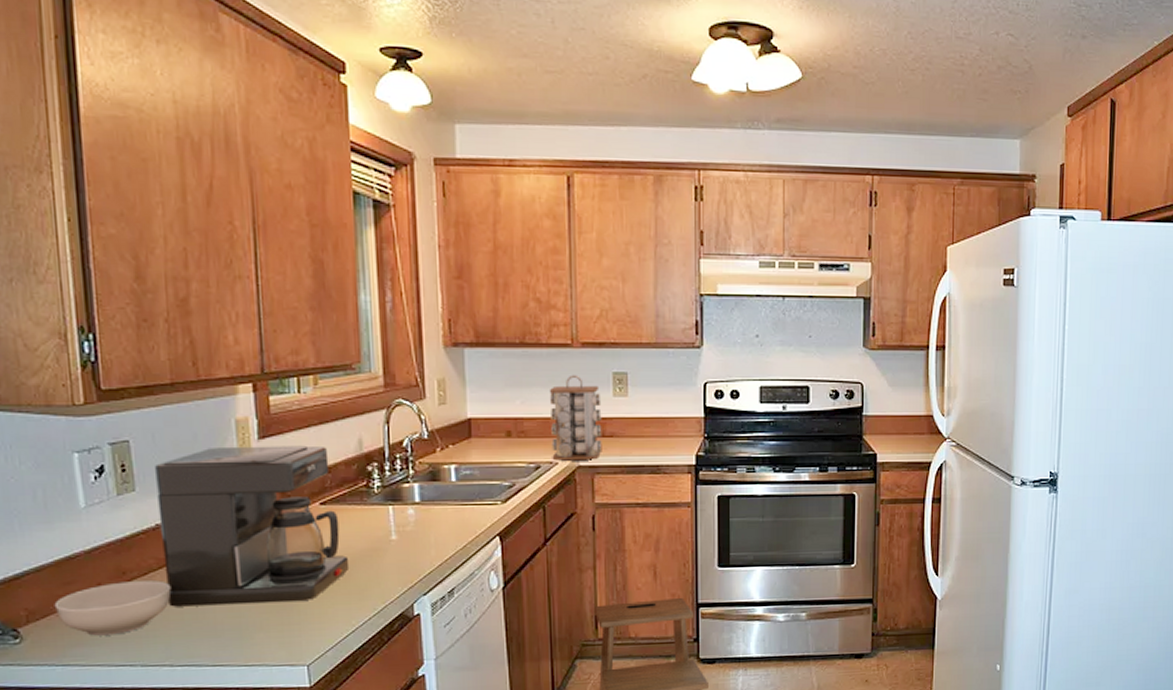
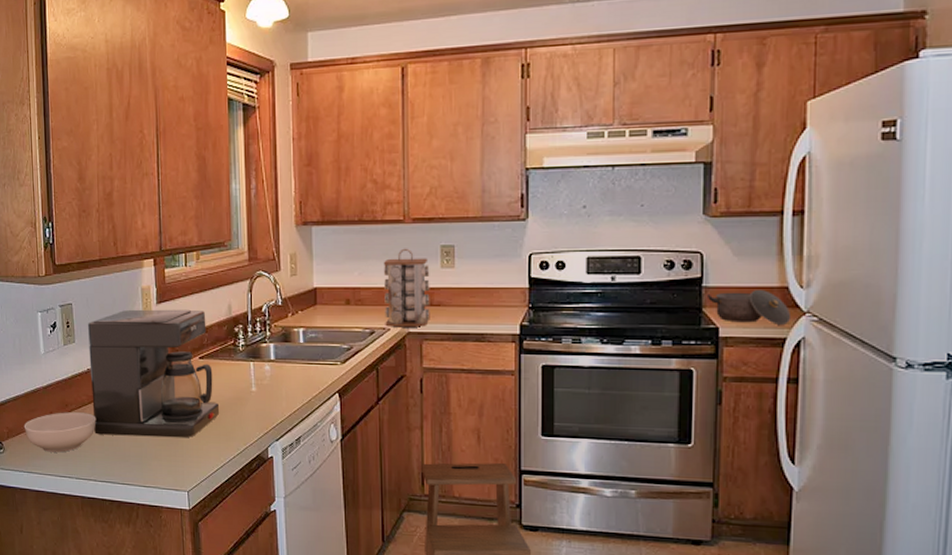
cooking pot: none [867,417,936,450] -> present [708,289,792,325]

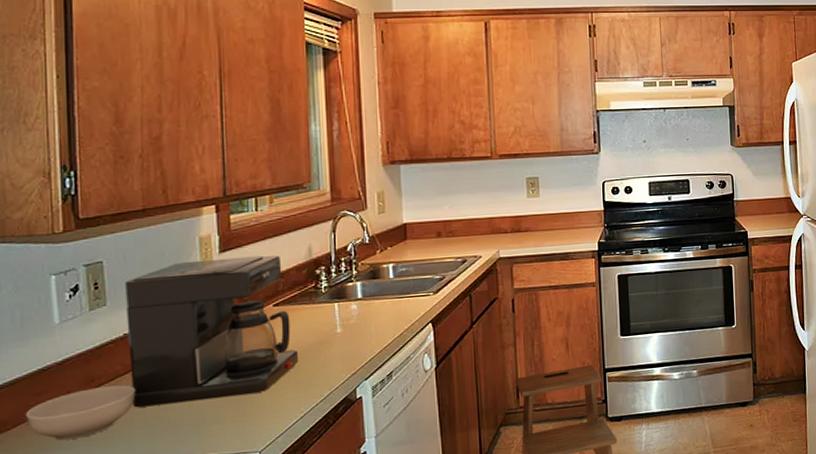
spice rack: present [383,248,430,329] -> none [472,181,519,255]
cooking pot: present [708,289,792,325] -> none [738,200,794,227]

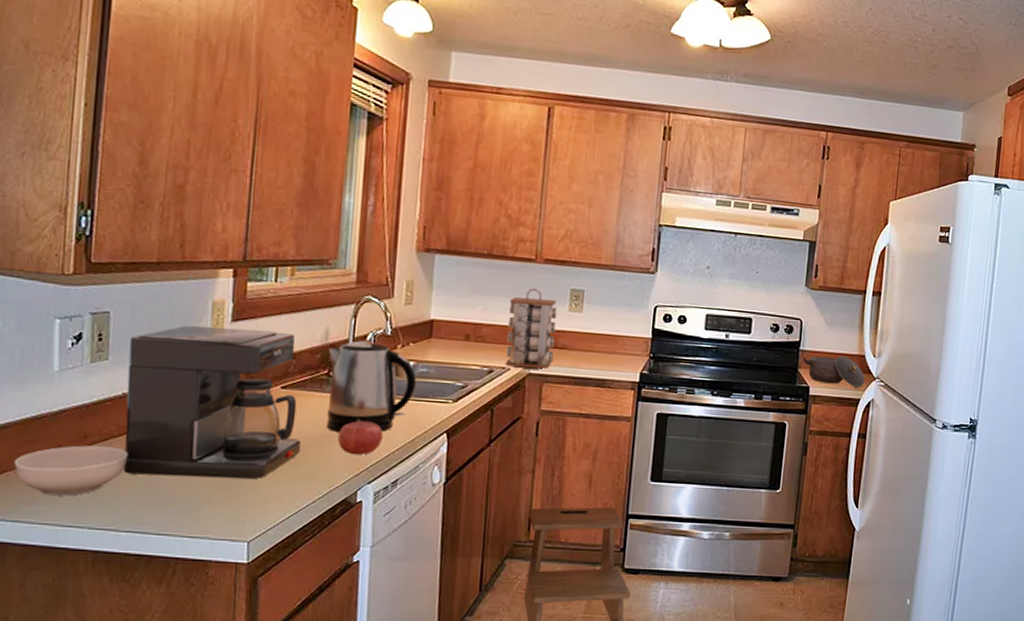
kettle: none [314,251,398,338] -> present [326,340,416,432]
fruit: none [332,323,374,356] -> present [338,420,383,455]
spice rack: none [472,181,519,255] -> present [505,287,558,370]
cooking pot: none [738,200,794,227] -> present [803,355,865,387]

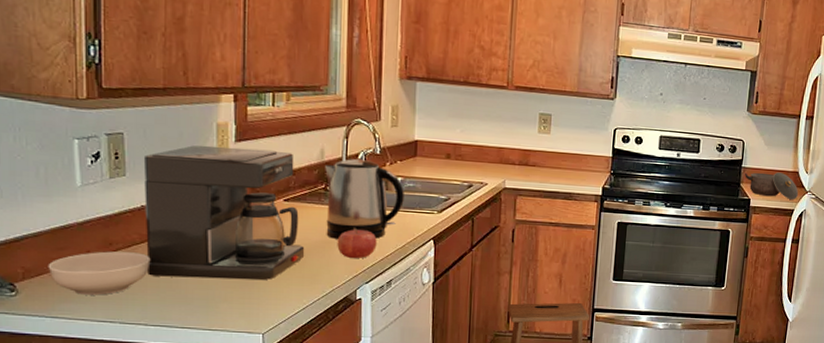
spice rack: present [505,287,558,370] -> none [483,112,528,185]

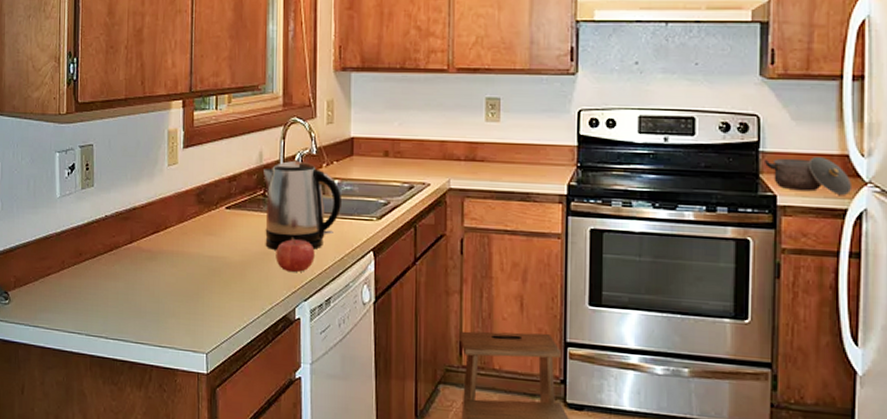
bowl: present [48,251,151,295] -> none [33,261,112,306]
coffee maker: present [143,145,305,280] -> none [108,153,245,294]

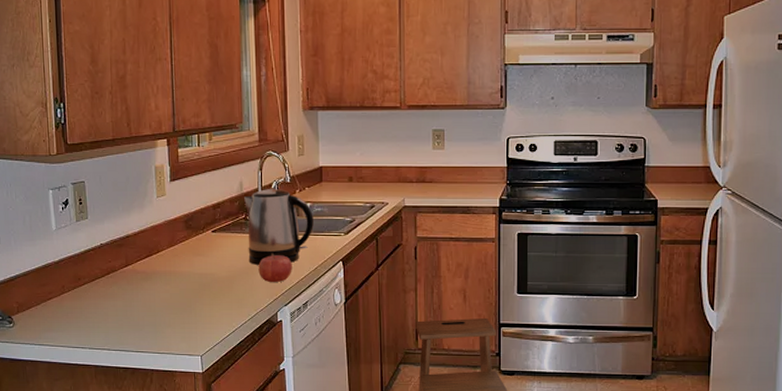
cooking pot: present [765,156,853,195] -> none [649,168,712,197]

